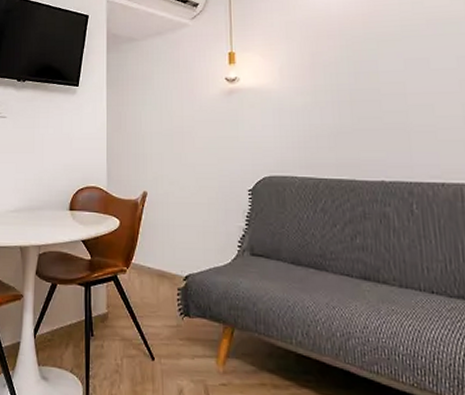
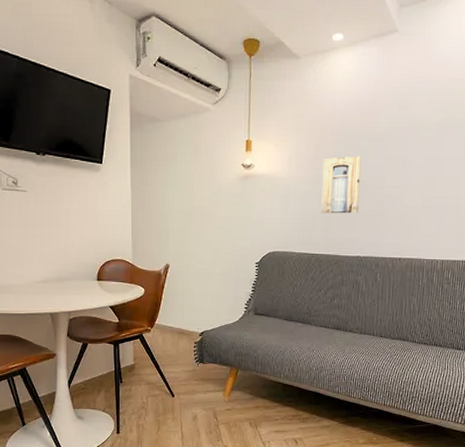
wall art: none [321,60,375,129] -> present [321,156,361,214]

